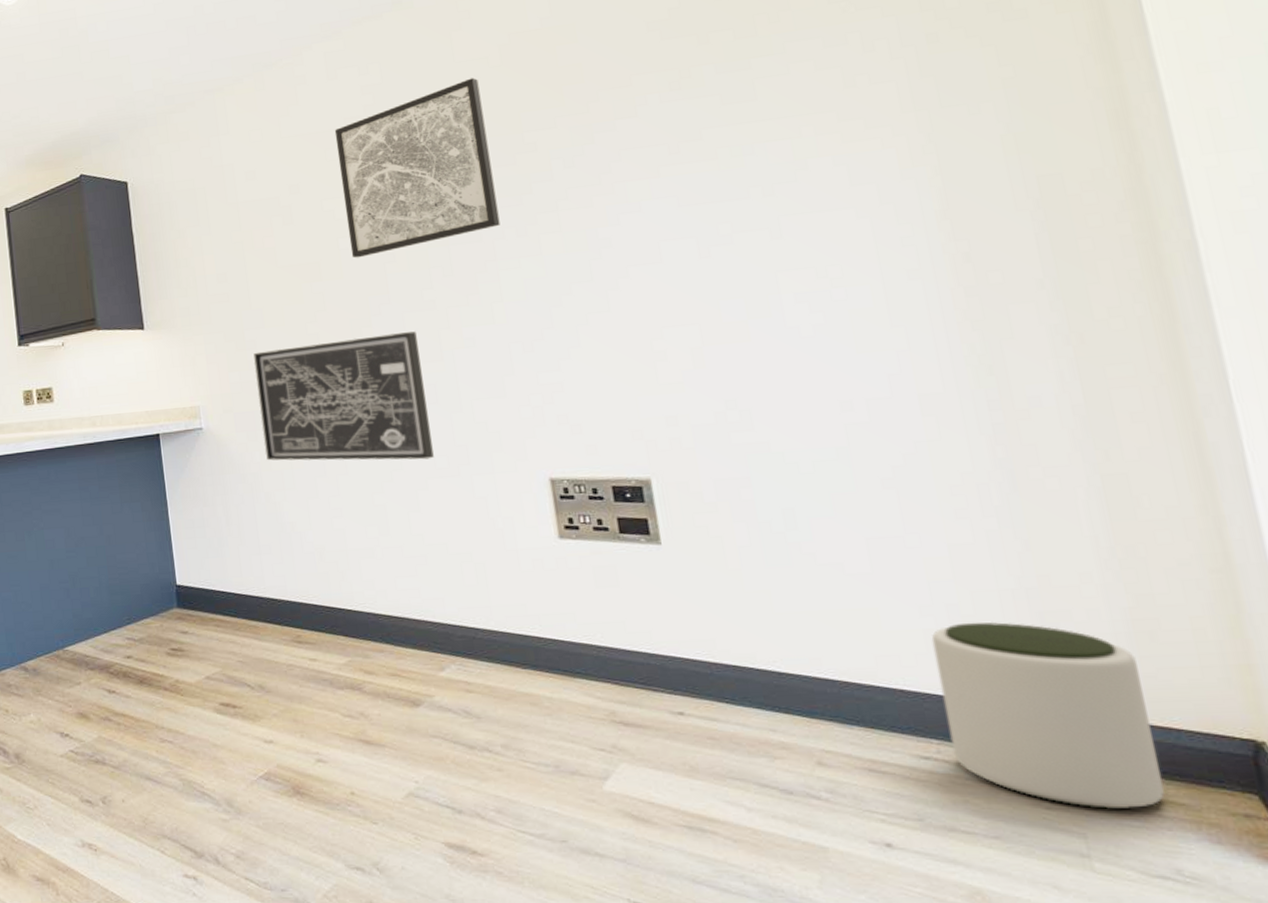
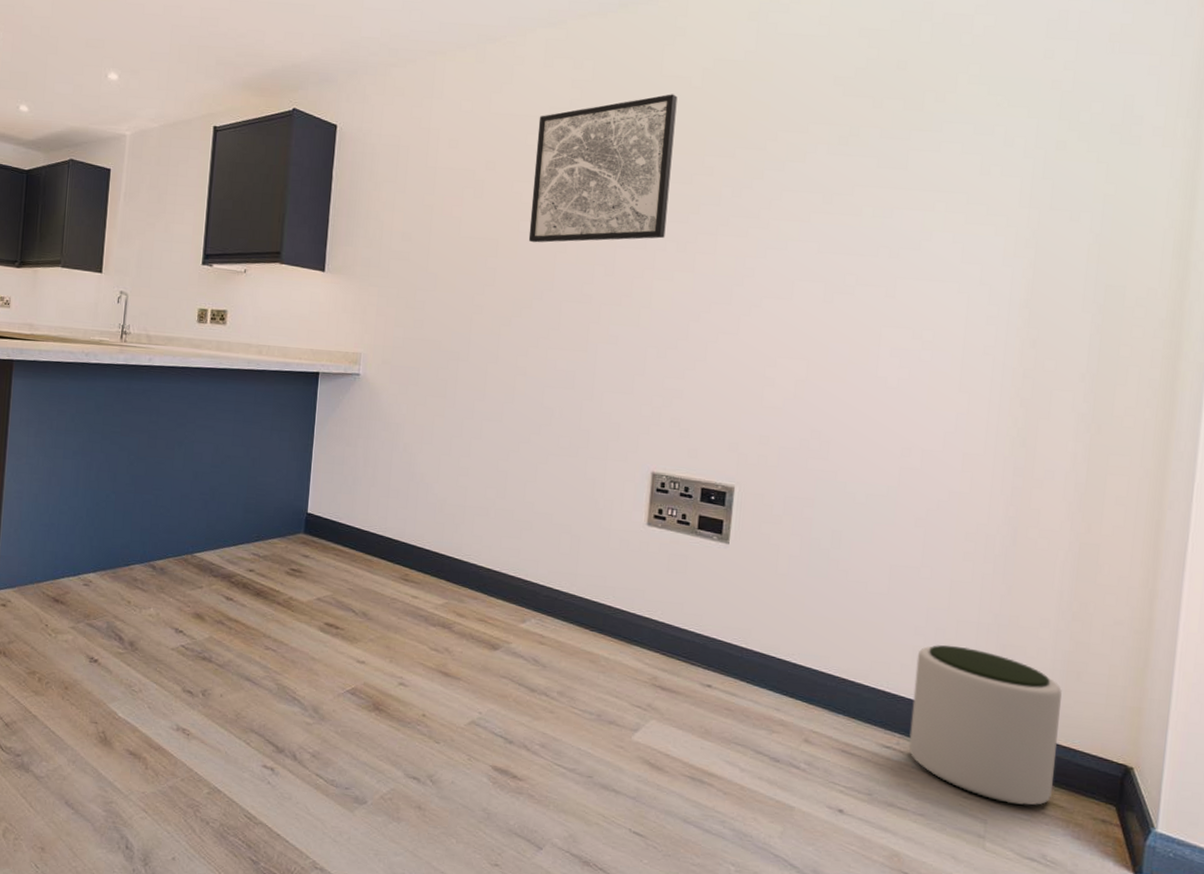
wall art: present [253,331,434,461] -> none [412,313,569,438]

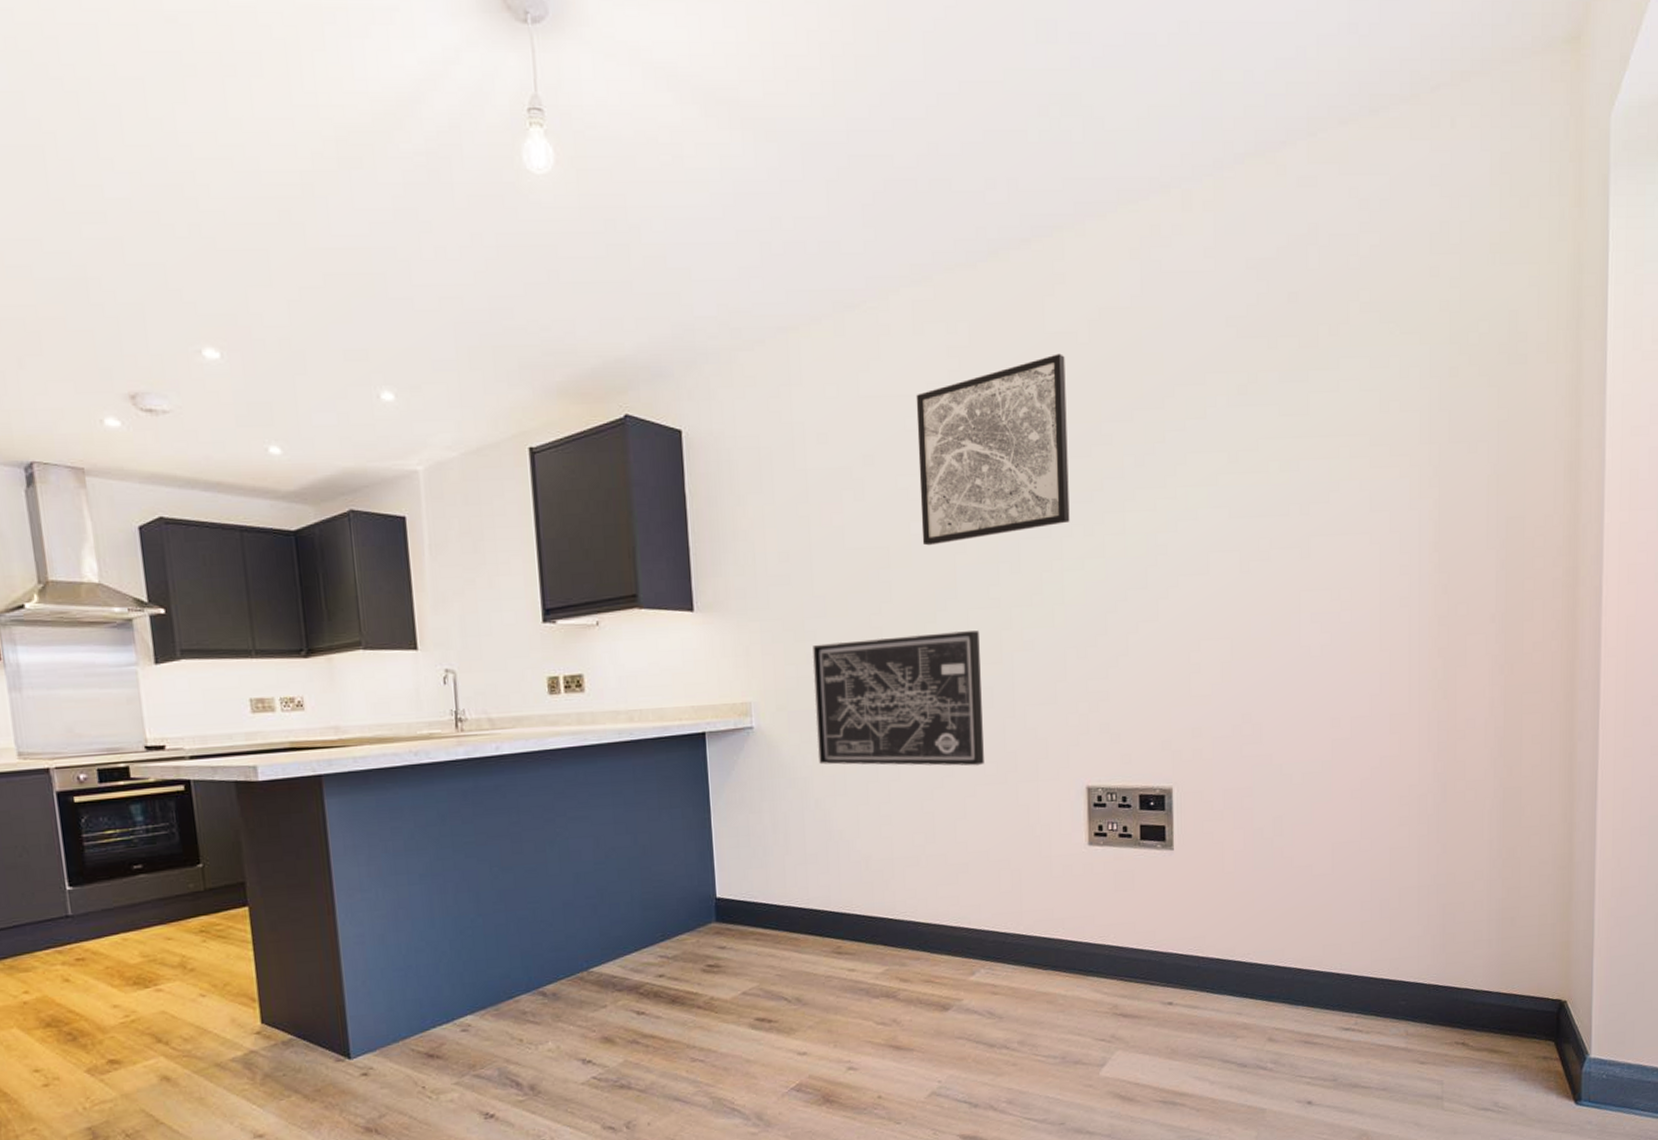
wall art: none [412,313,569,438] -> present [813,631,984,766]
plant pot: present [908,644,1062,806] -> none [1366,913,1499,1061]

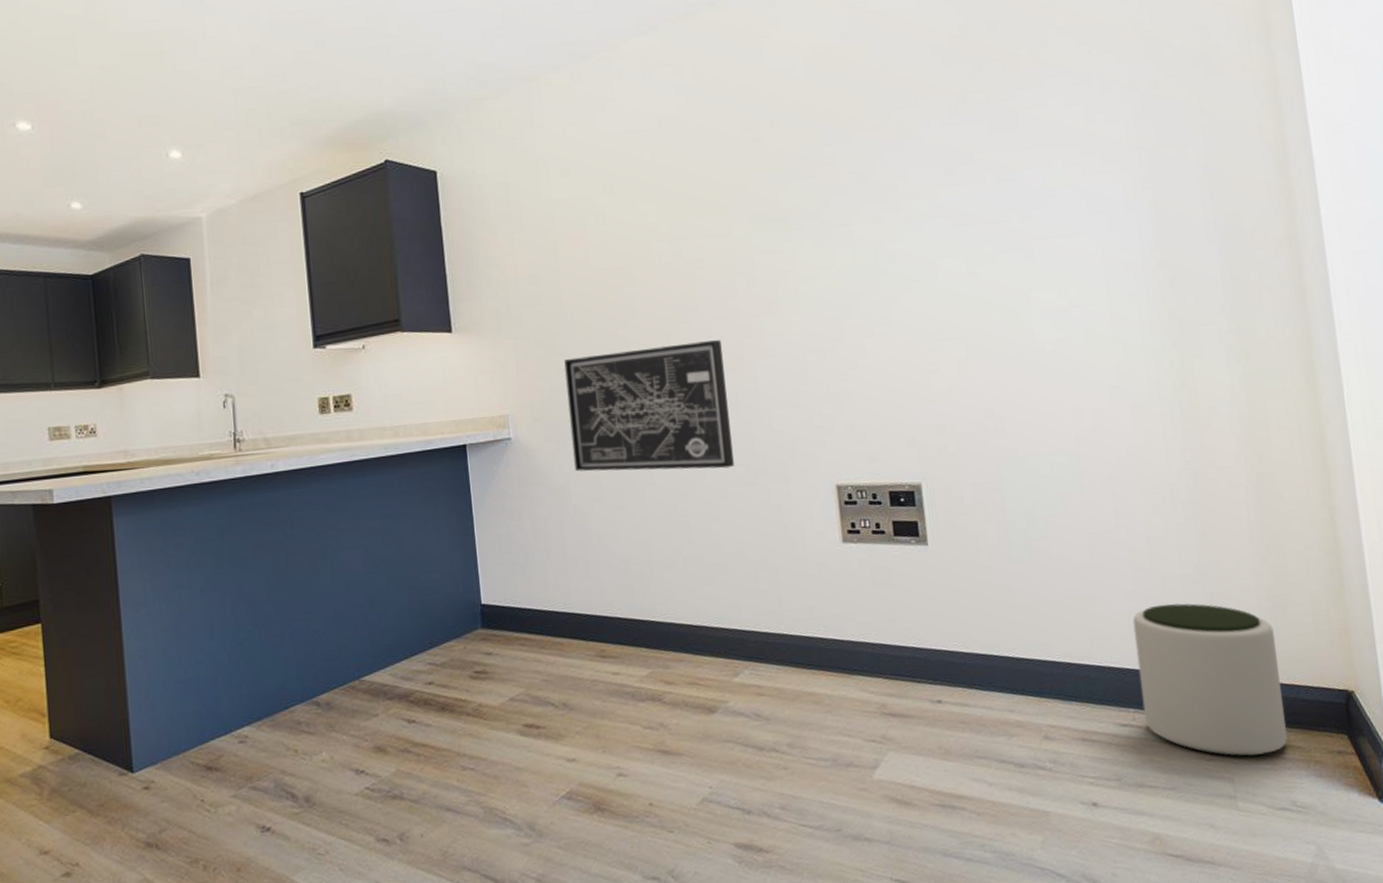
wall art: present [916,353,1070,546] -> none [648,87,800,264]
plant pot: none [1366,913,1499,1061] -> present [1132,603,1287,757]

